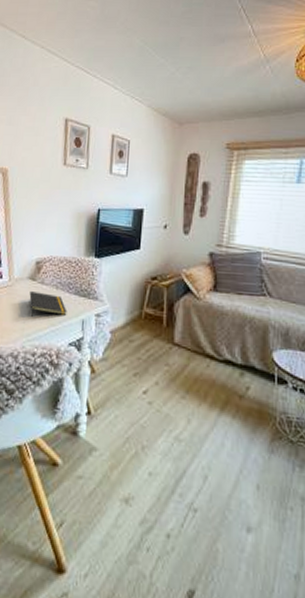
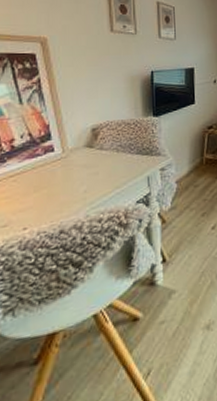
notepad: present [29,291,67,317] -> none [88,158,131,184]

